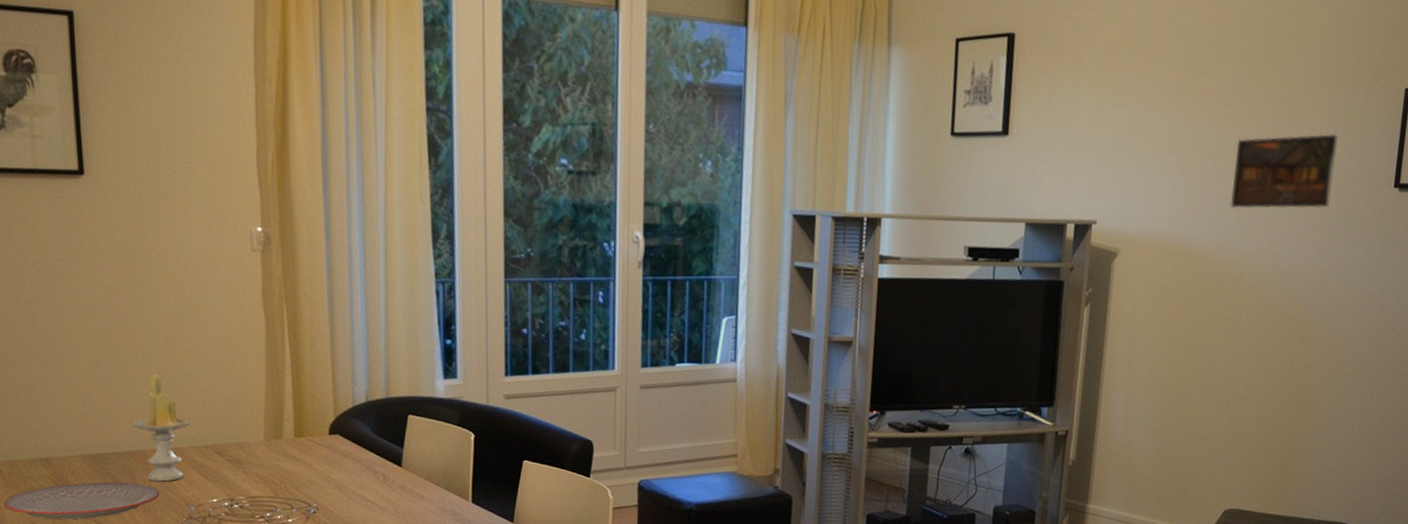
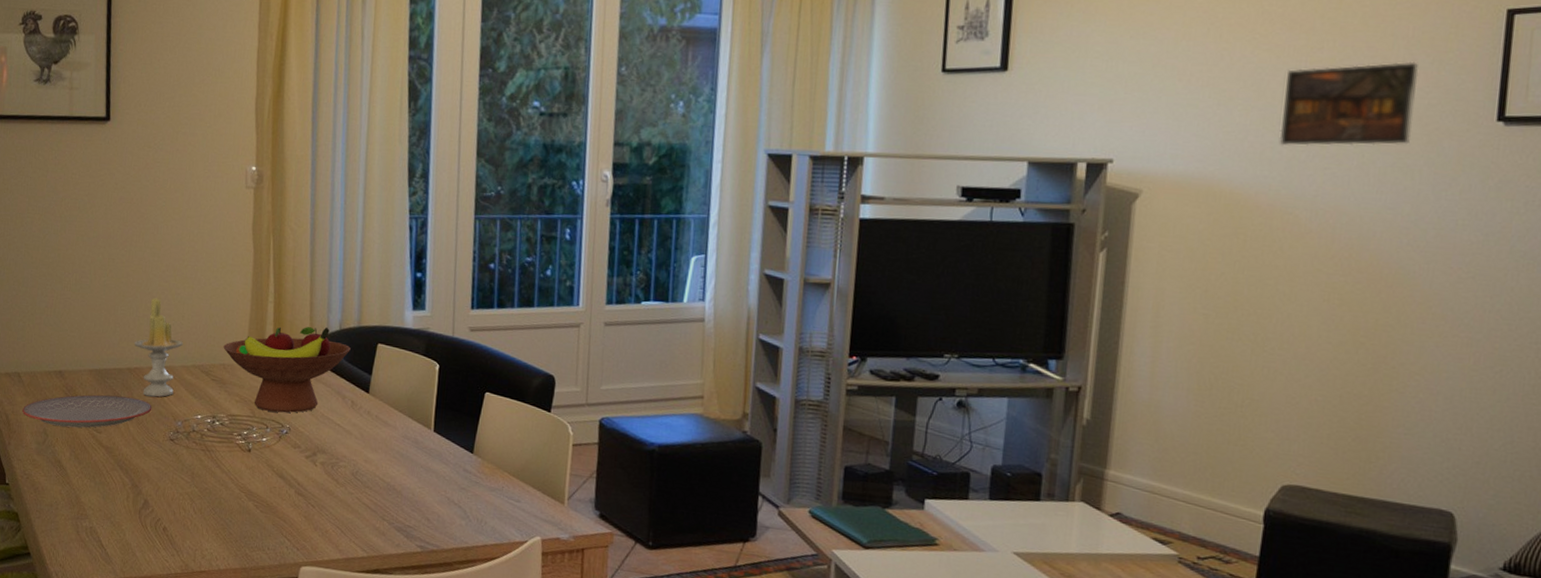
fruit bowl: none [237,400,379,492] -> present [223,327,351,413]

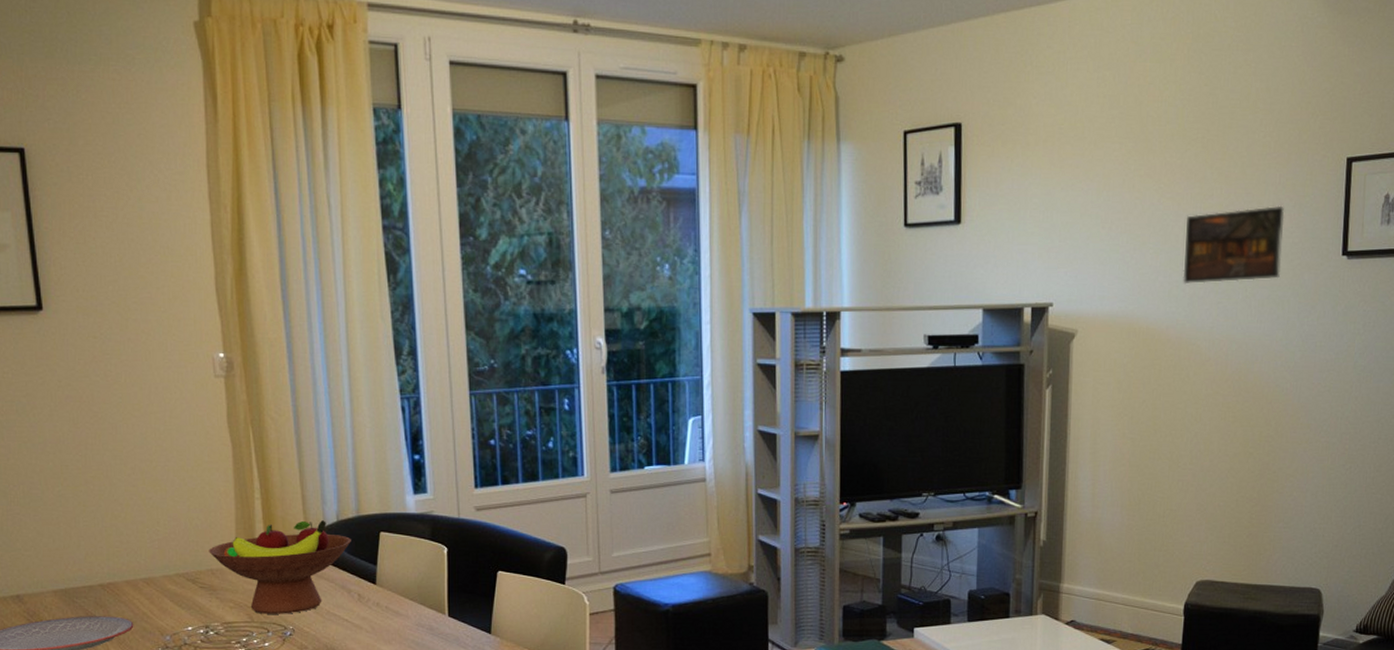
candle: present [134,298,183,397] -> none [104,505,162,613]

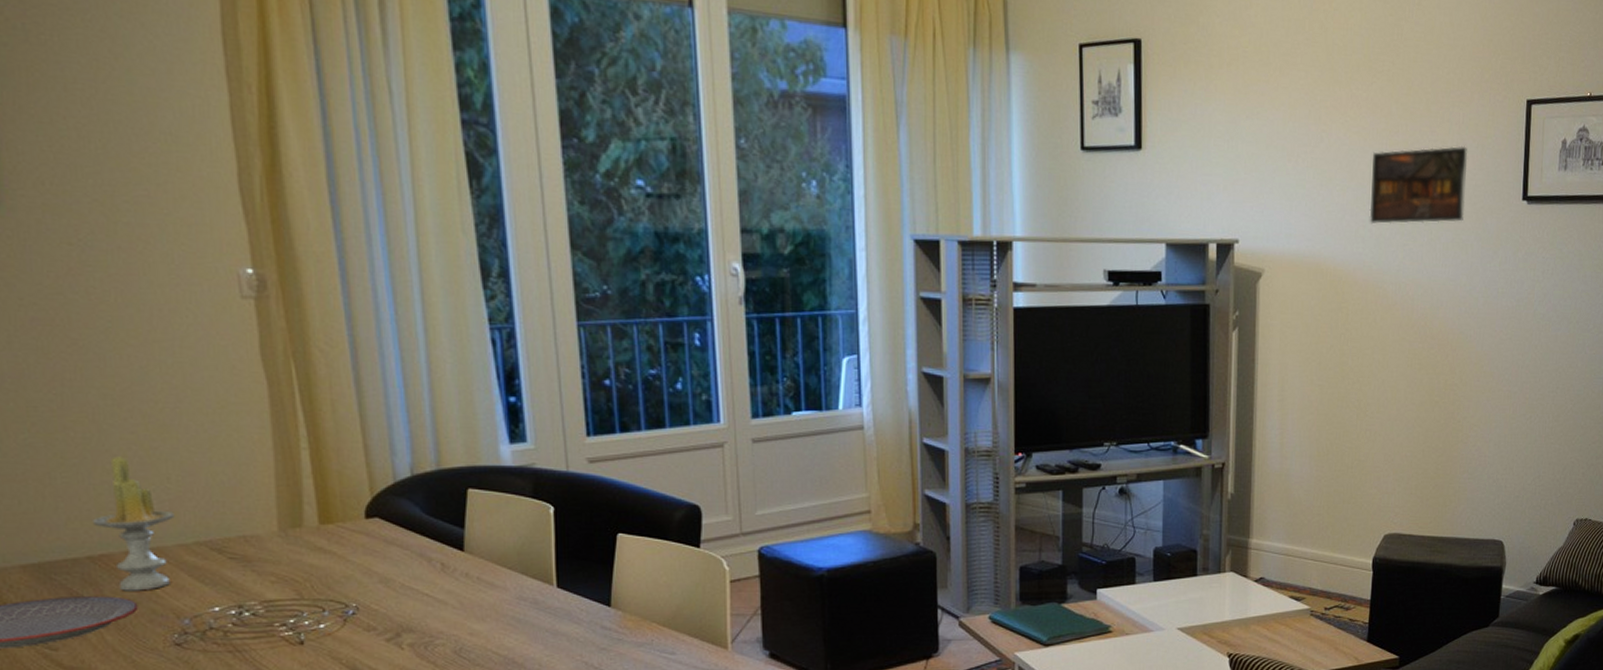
candle: none [104,505,162,613] -> present [93,456,175,591]
fruit bowl: present [209,520,351,614] -> none [240,475,430,589]

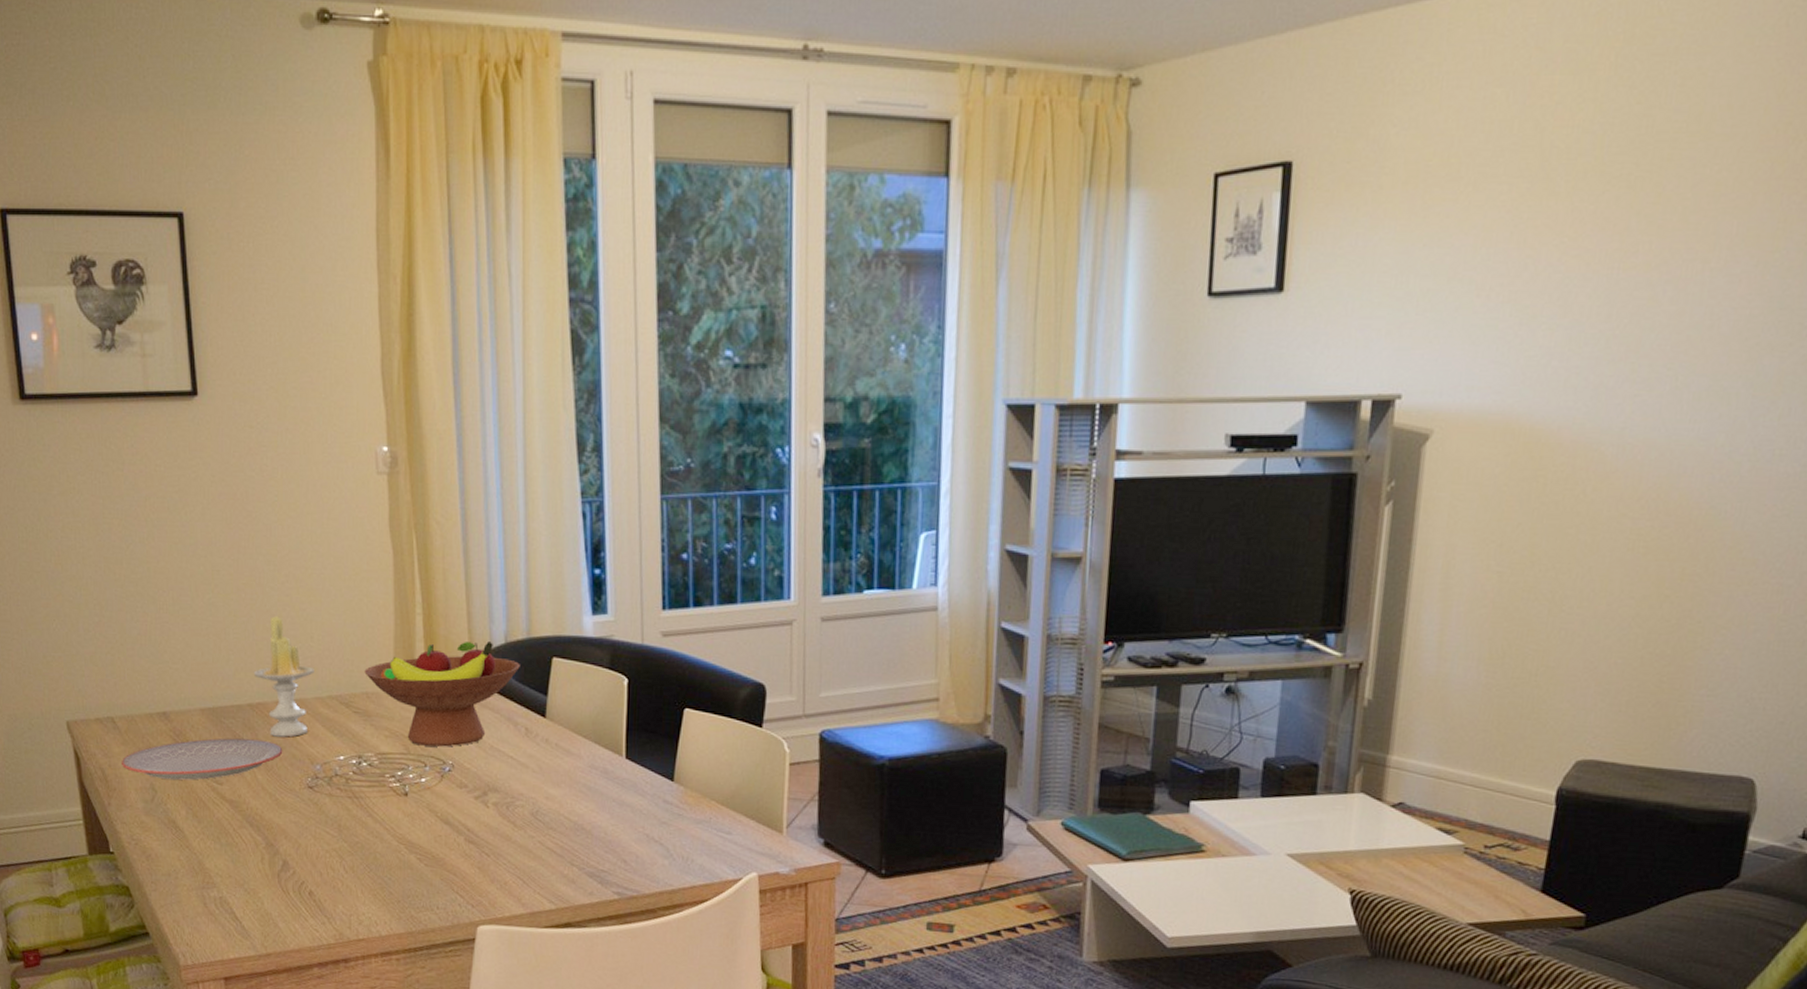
fruit bowl: none [240,475,430,589] -> present [364,642,520,747]
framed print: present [1369,146,1467,225] -> none [1585,264,1741,371]

